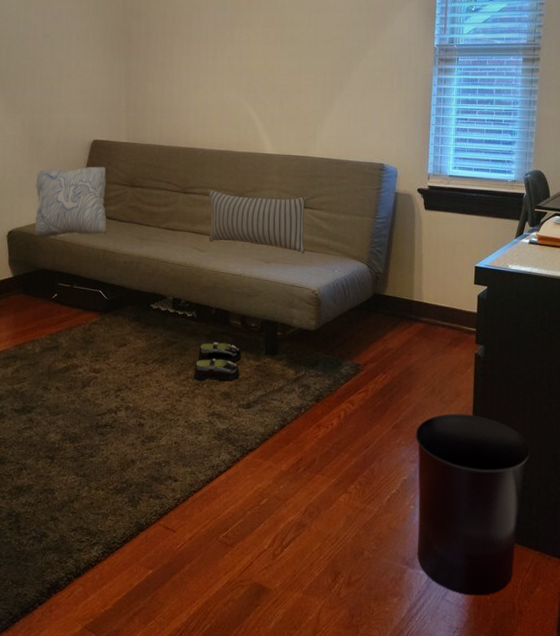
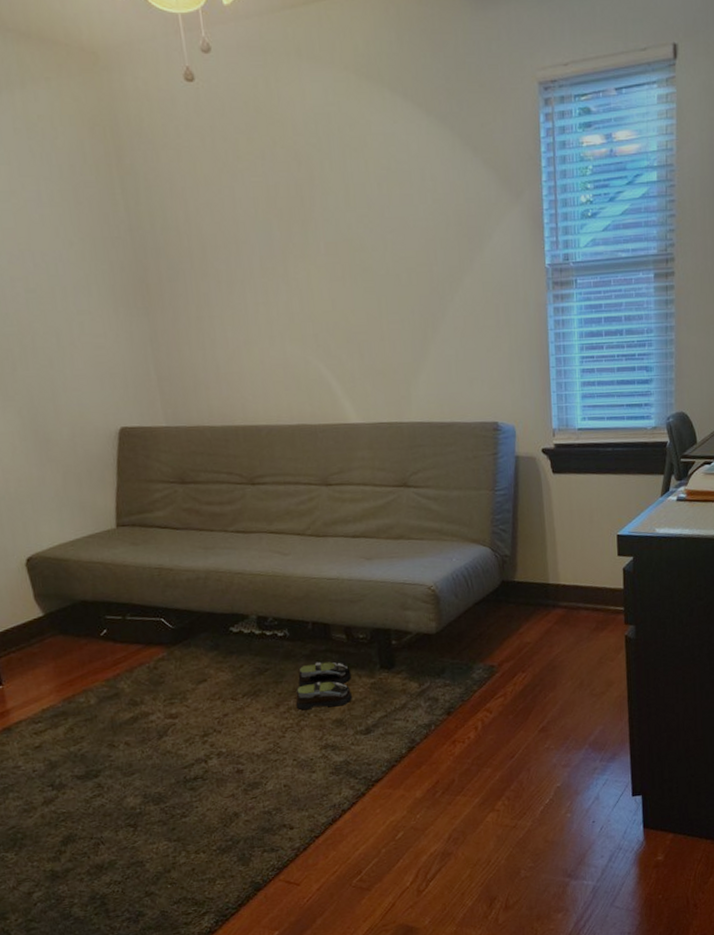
cushion: present [35,166,107,237] -> none [51,461,158,562]
pillow: present [208,189,306,254] -> none [282,473,415,544]
waste bin: present [415,413,530,596] -> none [565,704,694,898]

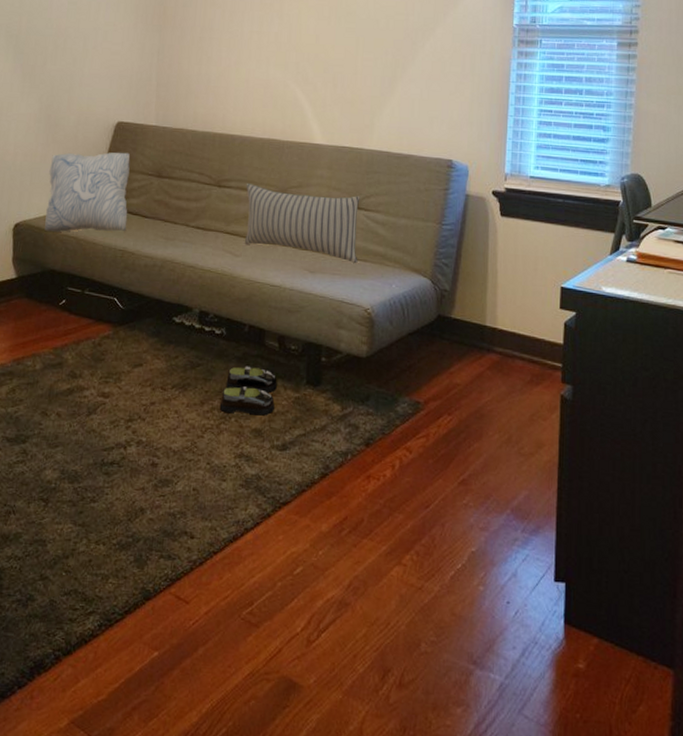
cushion: none [51,461,158,562] -> present [44,152,130,232]
pillow: none [282,473,415,544] -> present [245,182,360,264]

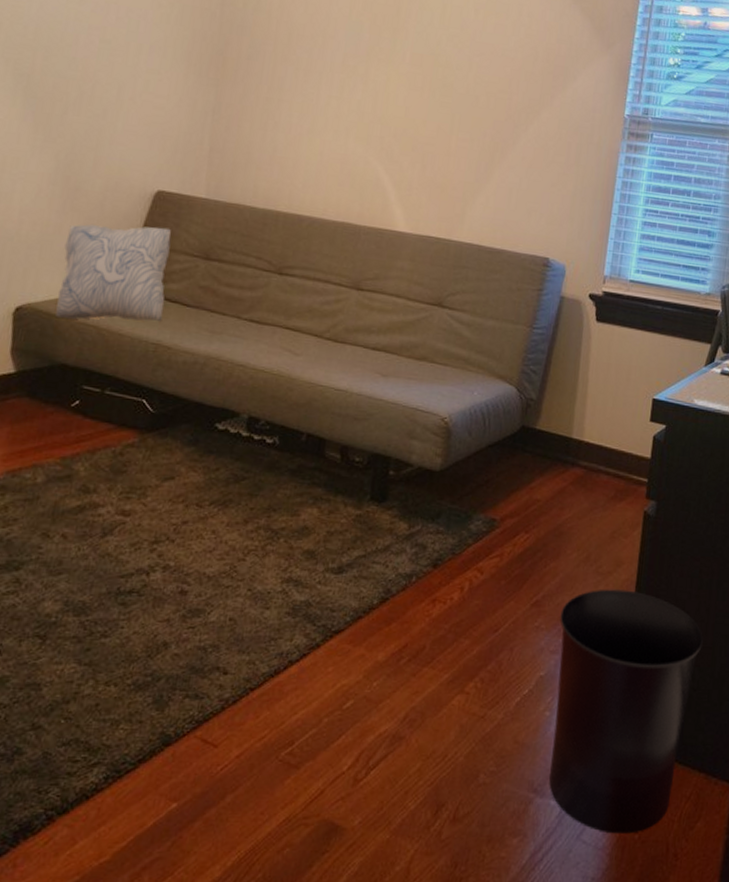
slippers: present [220,366,277,416] -> none [267,479,337,536]
pillow: present [245,182,360,264] -> none [308,271,445,368]
waste bin: none [487,469,630,712] -> present [549,589,703,834]

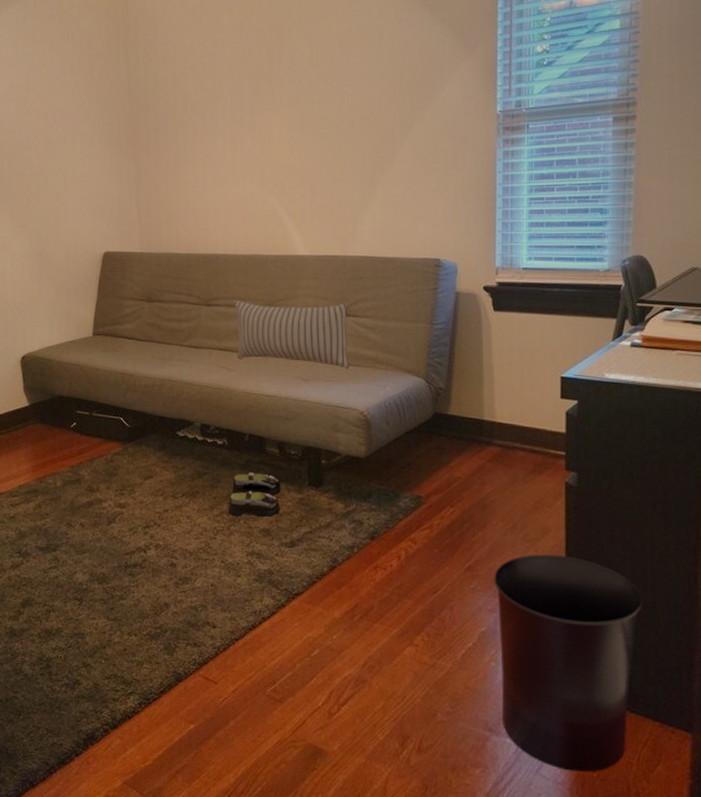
cushion: present [55,224,171,322] -> none [47,280,124,362]
slippers: none [267,479,337,536] -> present [229,472,281,517]
pillow: none [308,271,445,368] -> present [233,299,350,370]

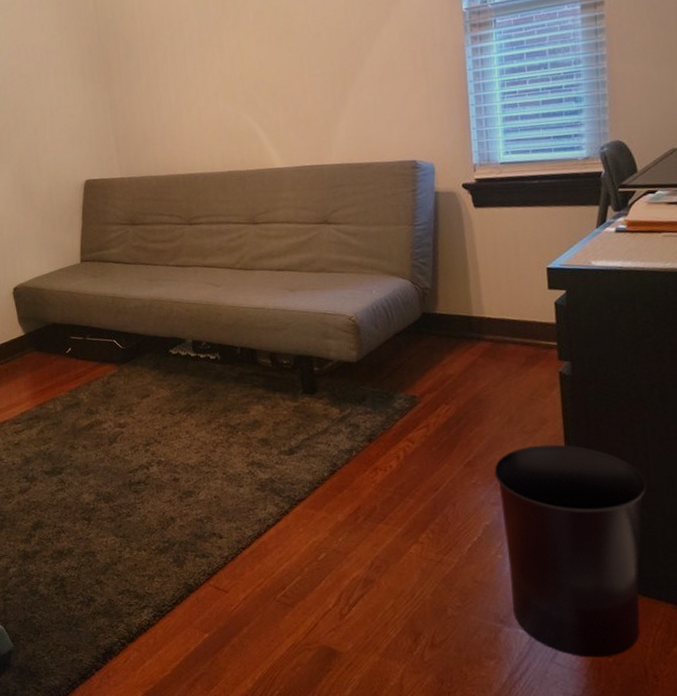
slippers: present [229,472,281,517] -> none [226,384,277,428]
pillow: present [233,299,350,370] -> none [215,211,335,277]

